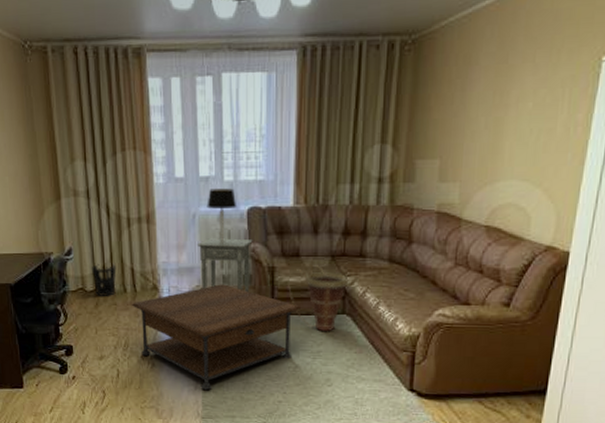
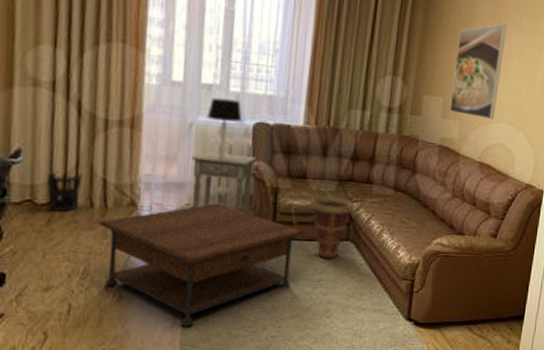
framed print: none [448,64,517,177] -> present [449,23,507,119]

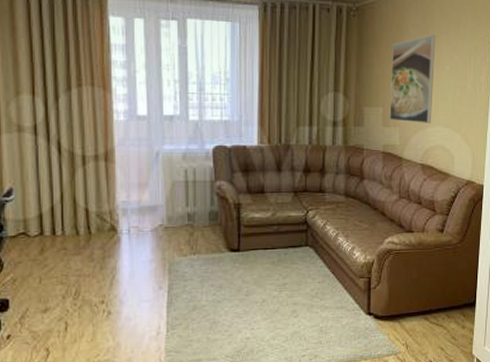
wastebasket: present [46,171,83,212] -> none [36,205,68,241]
coffee table: present [97,203,305,326] -> none [84,222,268,334]
side table: present [191,151,257,214] -> none [161,176,219,230]
table lamp: present [207,98,243,159] -> none [171,127,203,182]
basket: present [291,188,353,260] -> none [254,201,309,265]

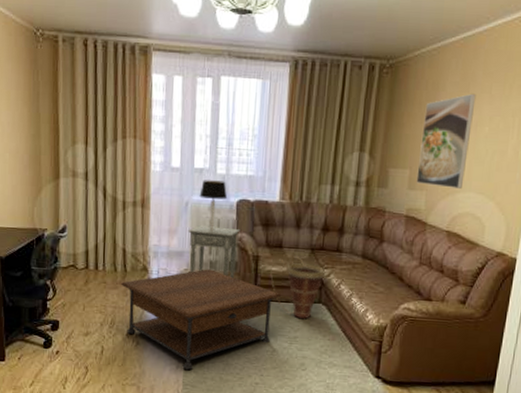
coffee table: none [84,222,268,334] -> present [120,269,282,370]
side table: none [161,176,219,230] -> present [188,225,240,278]
table lamp: none [171,127,203,182] -> present [199,180,228,232]
basket: none [254,201,309,265] -> present [270,256,325,320]

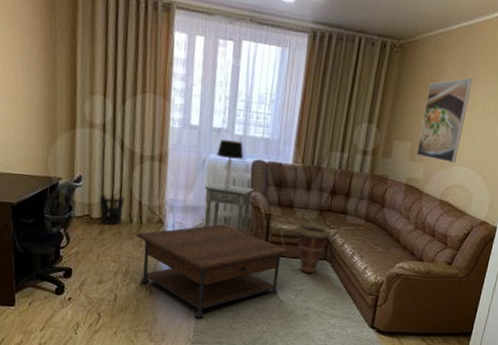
wastebasket: none [83,243,109,275] -> present [99,194,125,225]

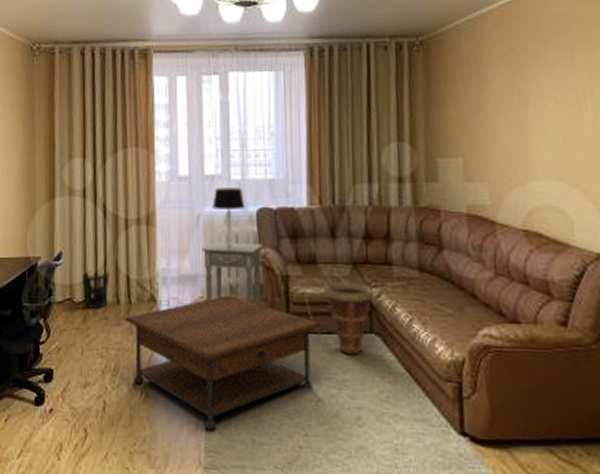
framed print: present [416,77,473,163] -> none [470,64,534,176]

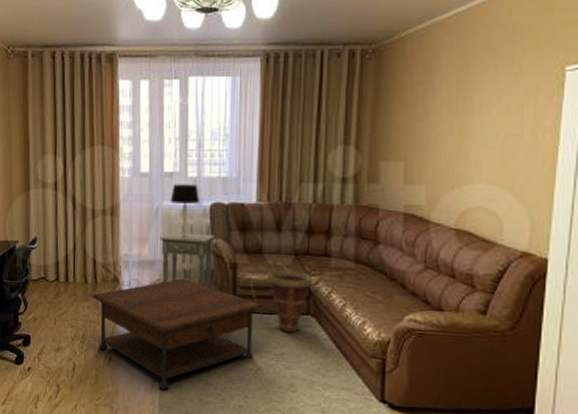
wastebasket: present [81,271,110,309] -> none [54,254,79,287]

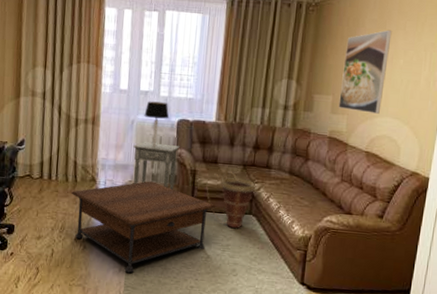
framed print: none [413,72,478,180] -> present [338,29,392,114]

